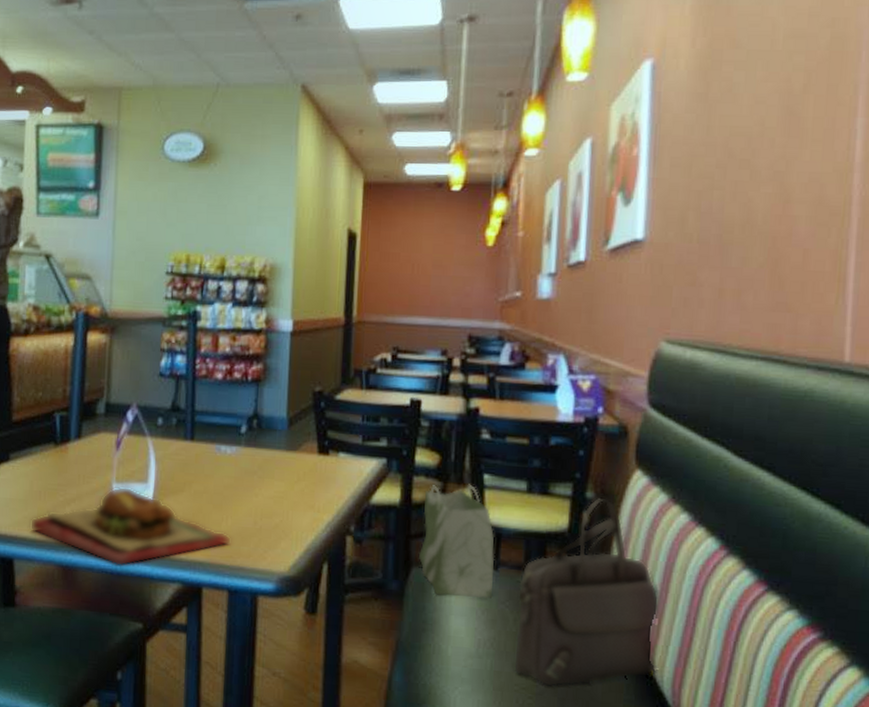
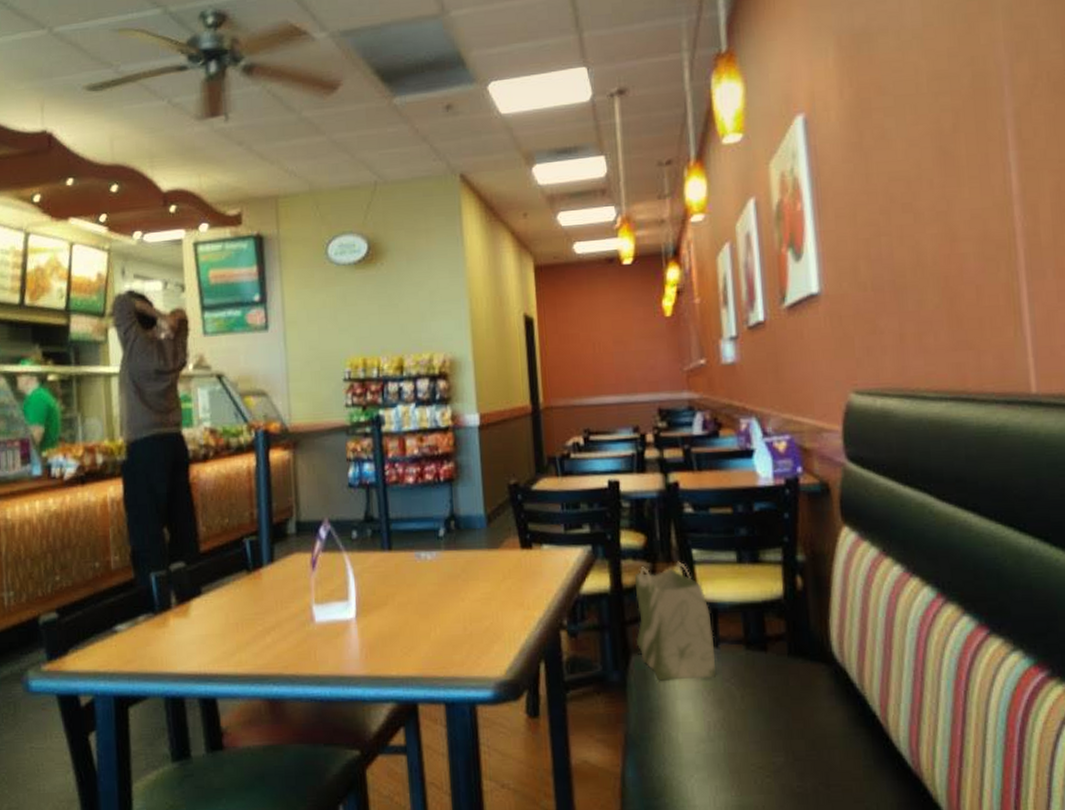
sandwich: present [29,486,232,567] -> none [229,607,443,693]
handbag: present [514,497,658,687] -> none [742,559,892,762]

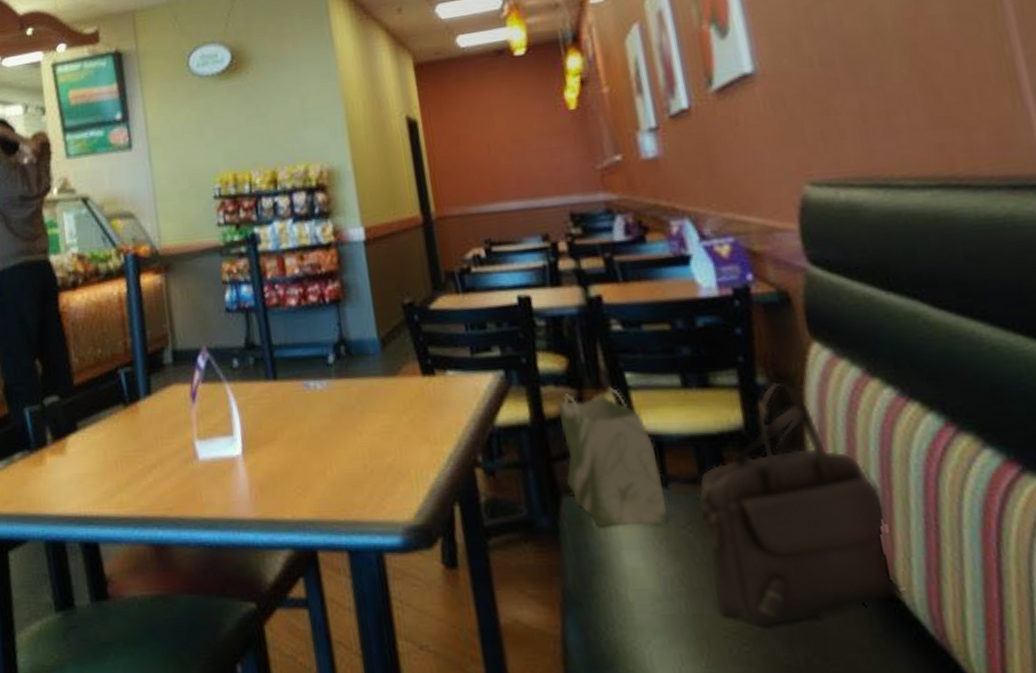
handbag: none [742,559,892,762] -> present [698,382,904,627]

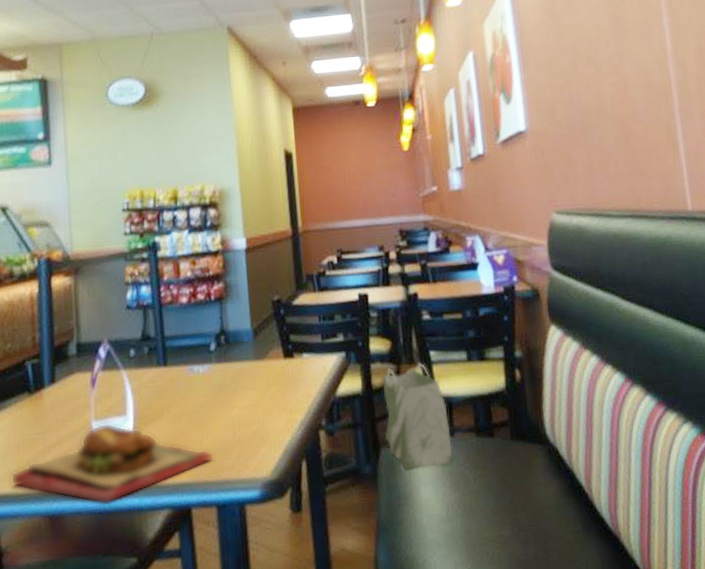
sandwich: none [110,443,342,538] -> present [10,422,215,505]
handbag: present [698,382,904,627] -> none [473,355,595,534]

